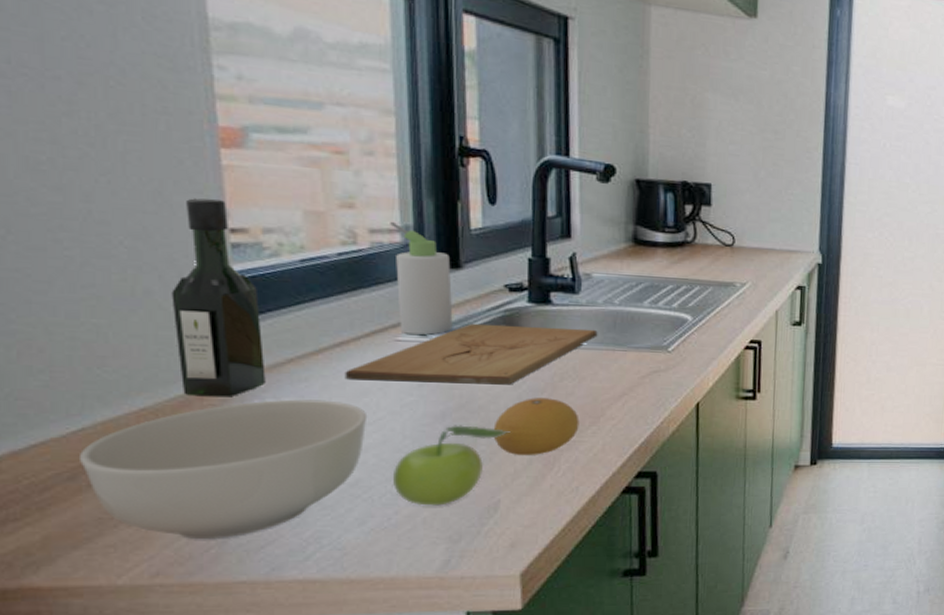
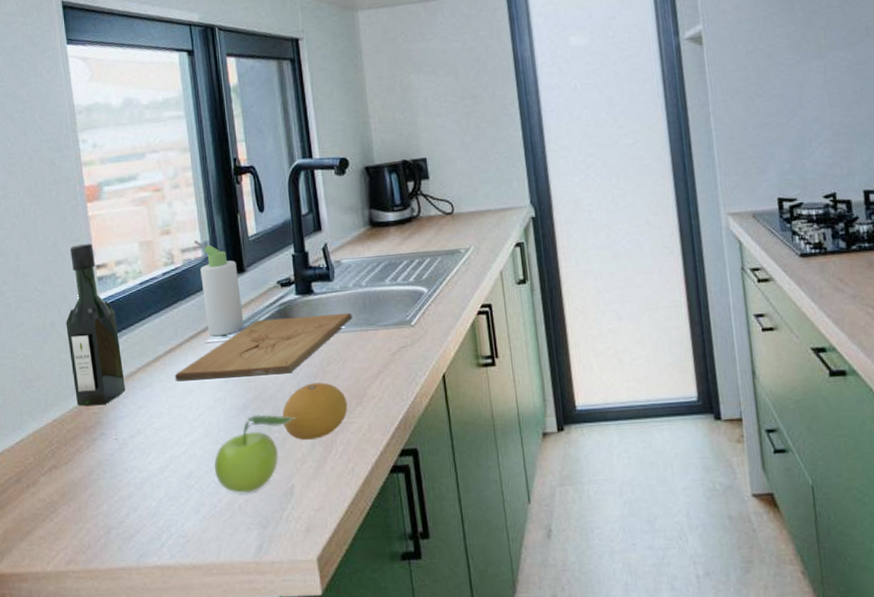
bowl: present [78,399,368,539] -> none [20,401,193,530]

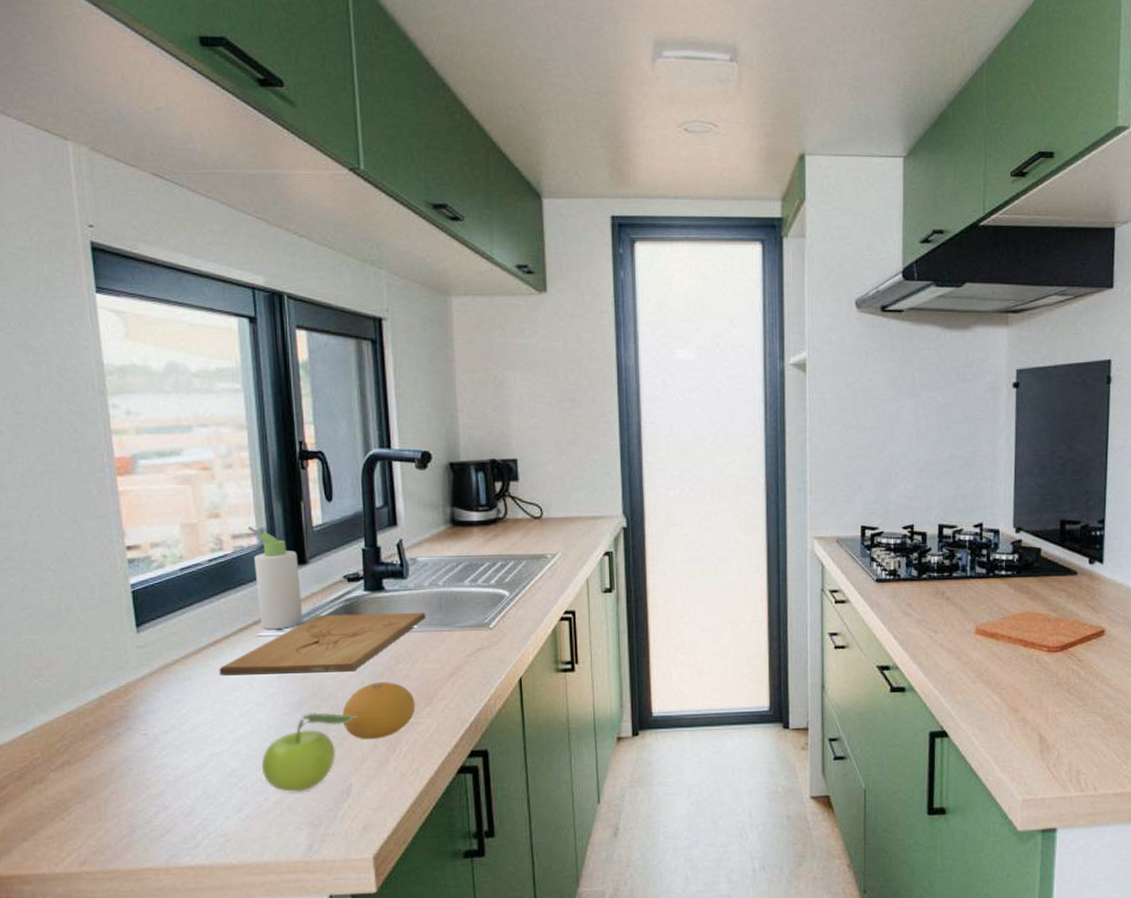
bottle: present [66,243,125,407] -> none [86,521,158,699]

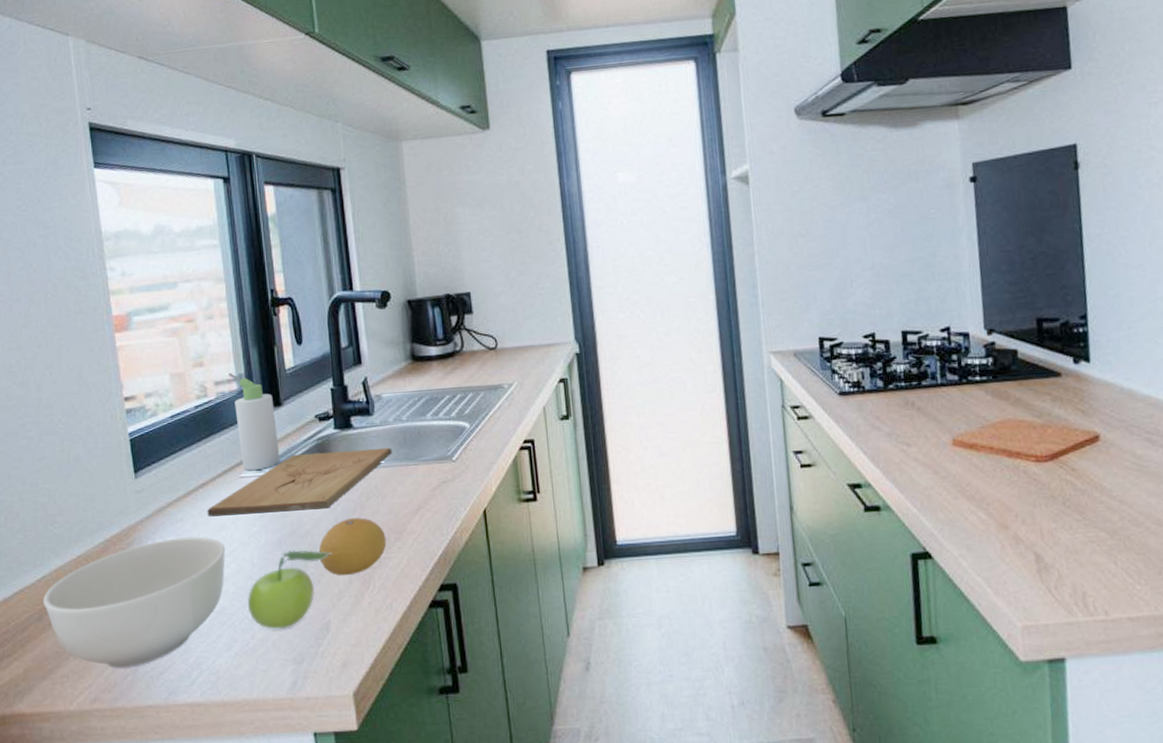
bowl: none [24,696,239,829] -> present [42,536,226,668]

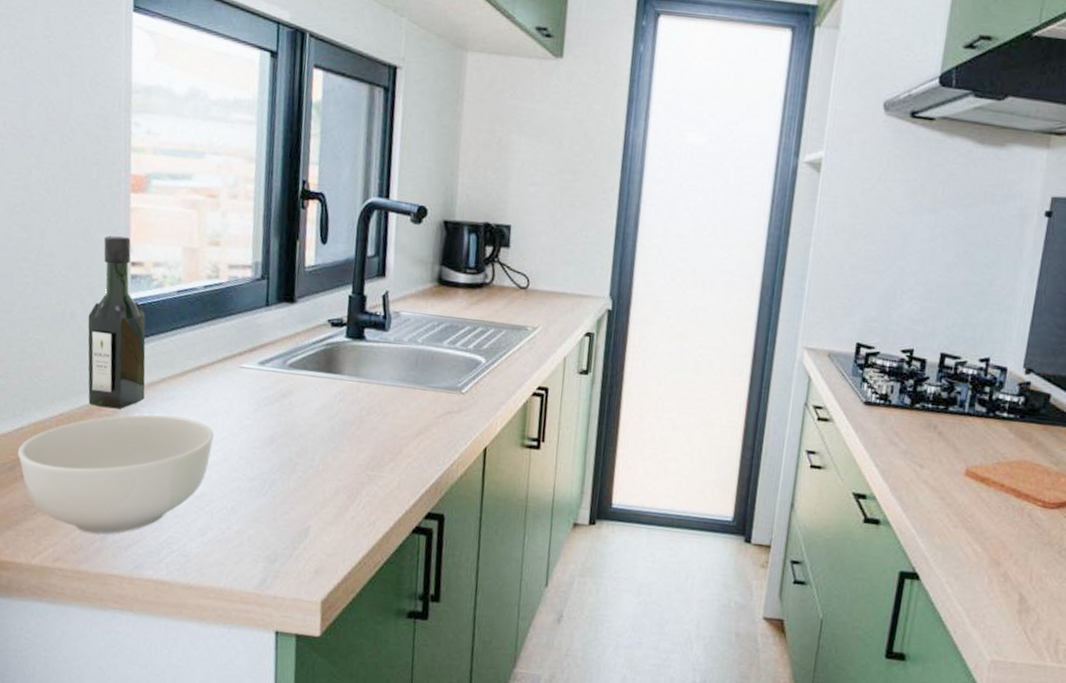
bottle: none [91,374,155,543] -> present [88,235,146,410]
cutting board: present [207,447,393,517] -> none [200,354,402,416]
bottle: present [228,373,280,470] -> none [244,259,287,364]
fruit: present [248,550,333,629] -> none [228,450,324,526]
fruit: present [318,517,387,575] -> none [309,429,381,486]

